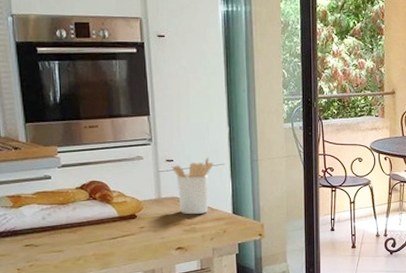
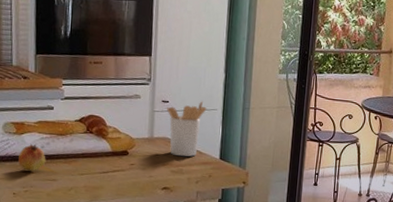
fruit: none [19,216,49,244] -> present [18,143,46,171]

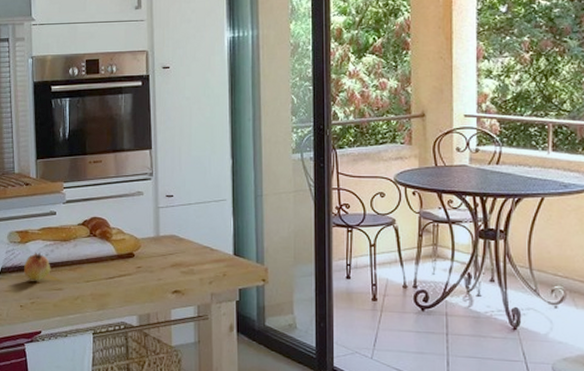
utensil holder: present [166,101,207,157] -> none [171,192,215,255]

